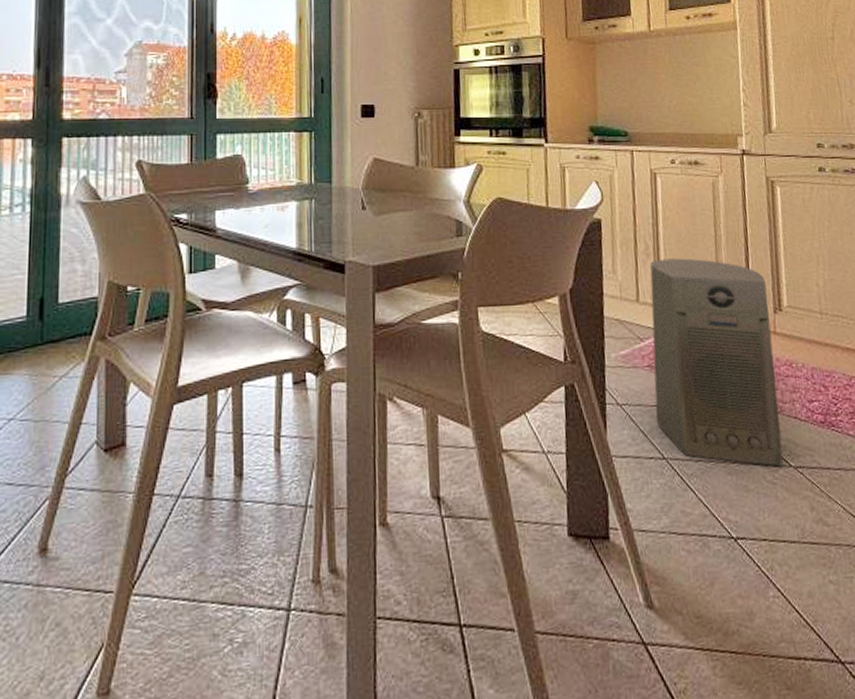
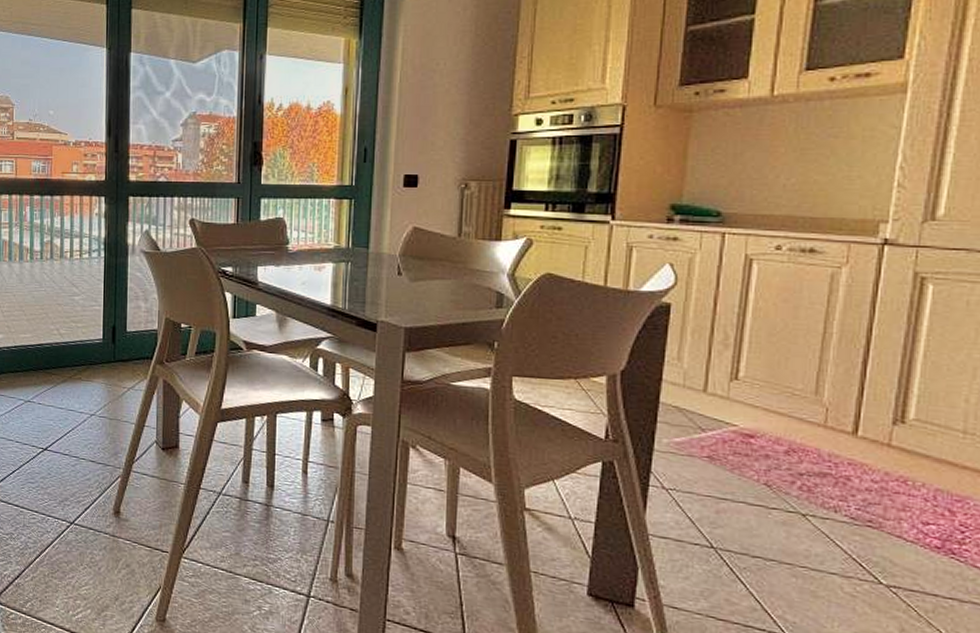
air purifier: present [650,258,783,467] -> none [708,351,888,582]

